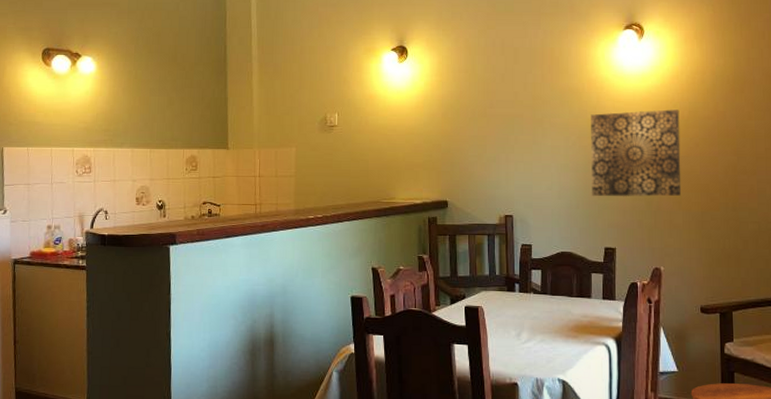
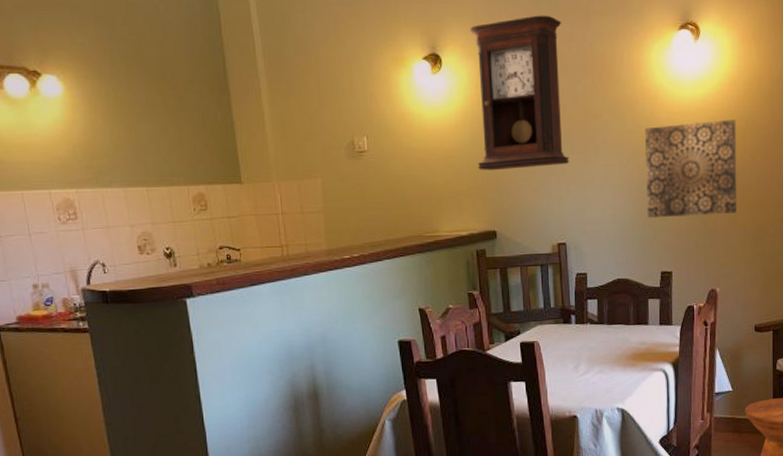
pendulum clock: none [433,15,519,147] -> present [469,15,570,171]

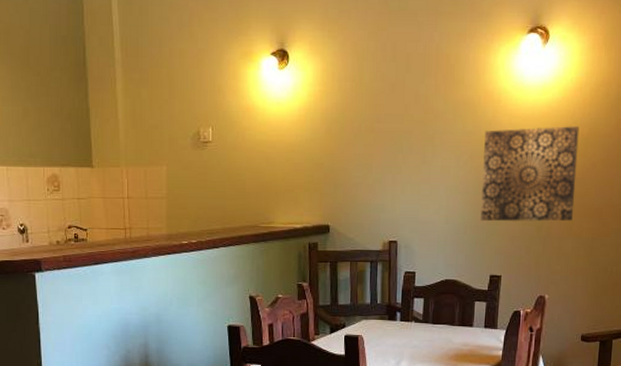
pendulum clock: present [469,15,570,171] -> none [317,14,410,167]

